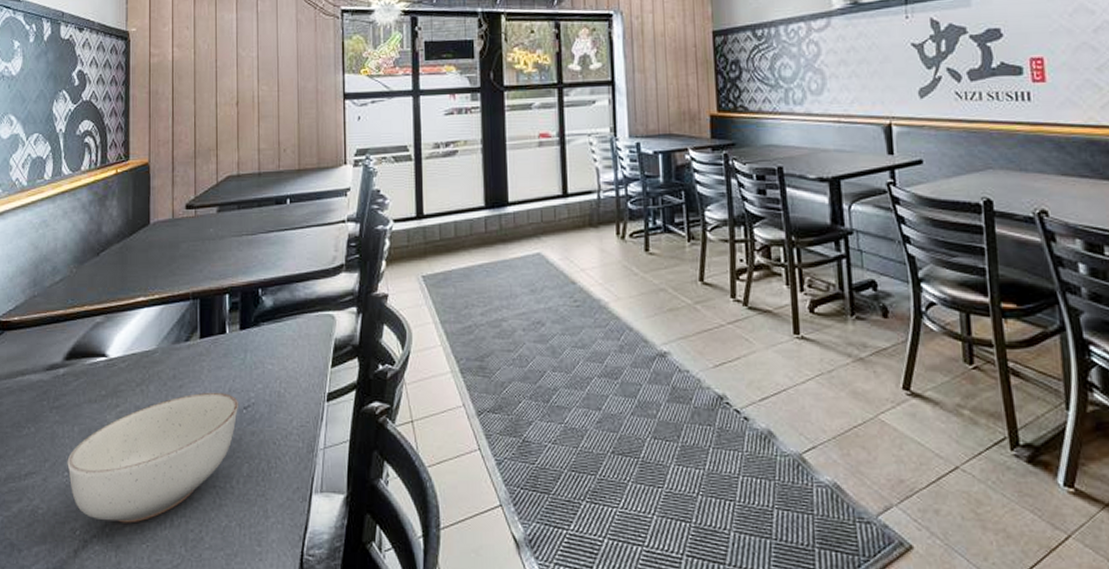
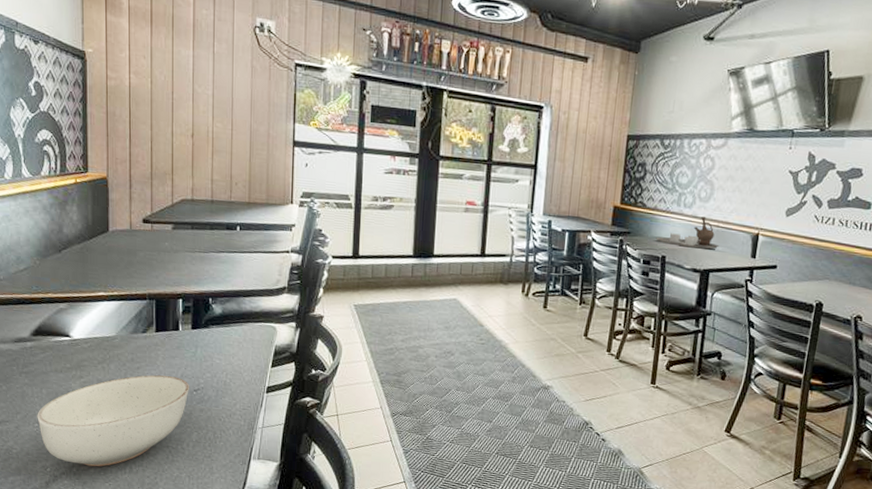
tea set: none [767,113,846,153] -> present [656,217,720,250]

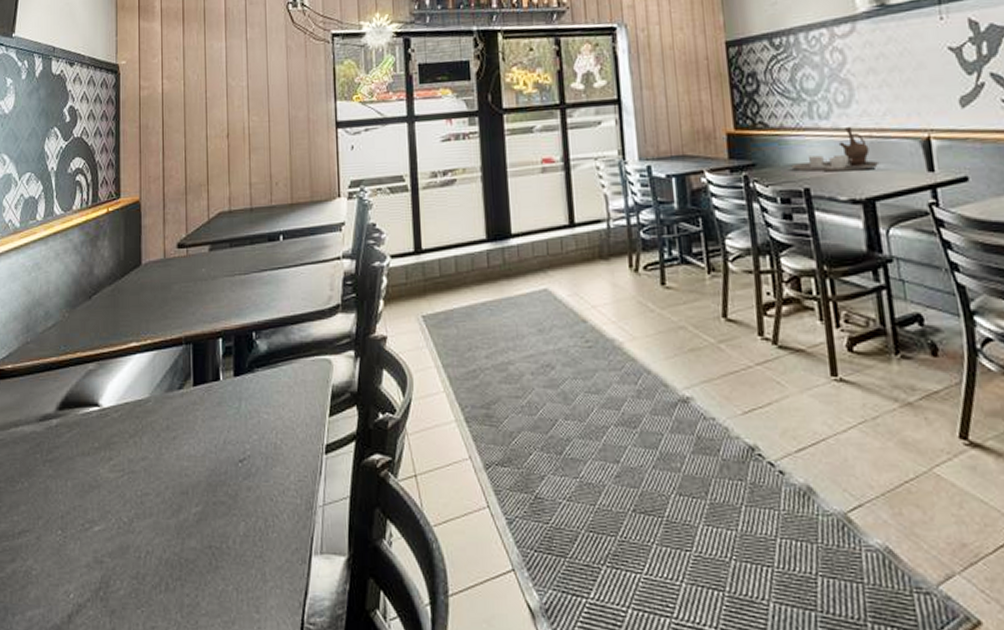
bowl: present [37,375,189,467] -> none [60,443,234,586]

